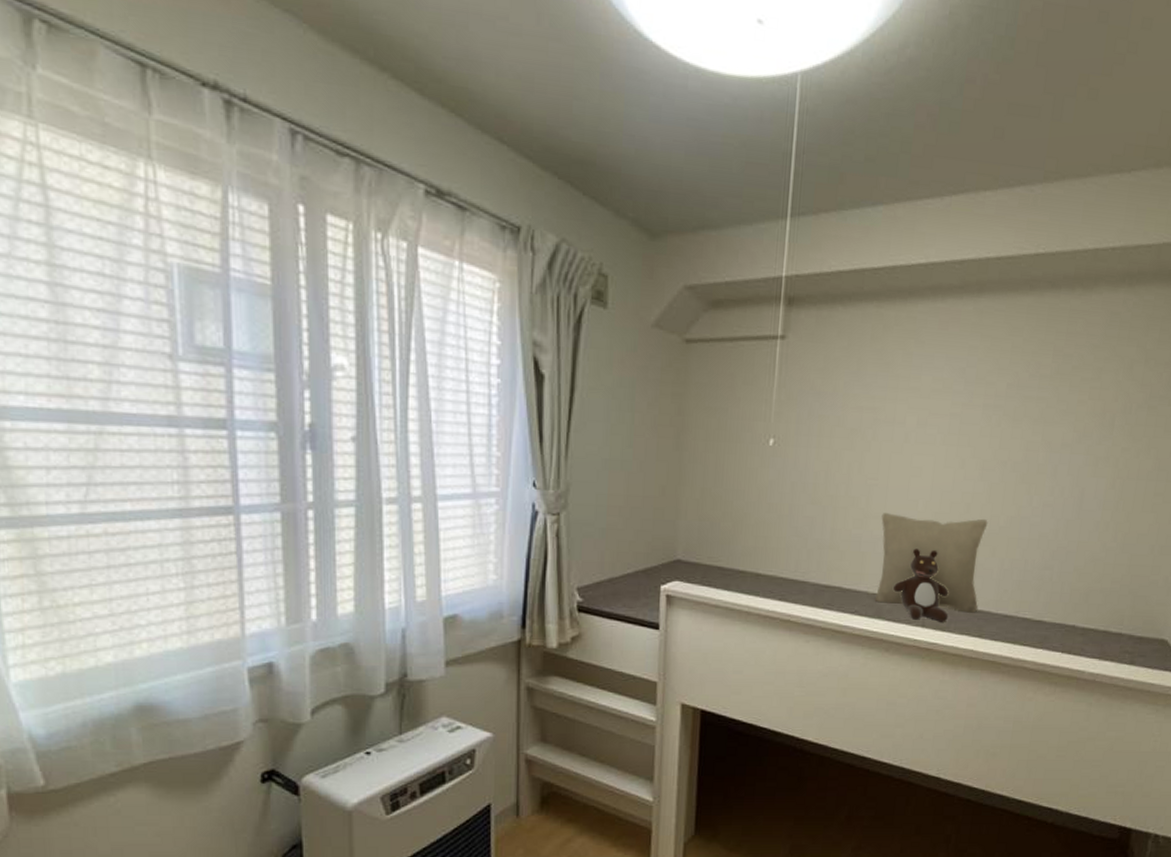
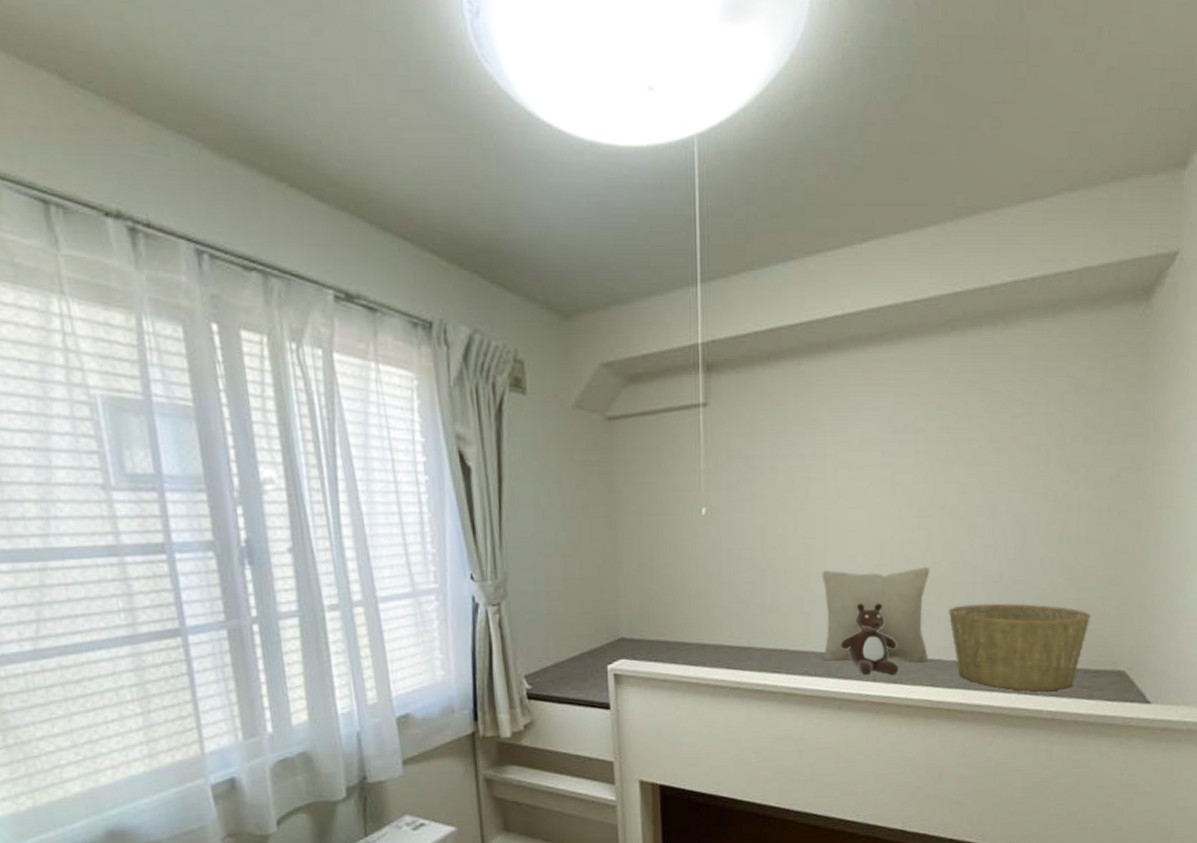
basket: none [1001,560,1140,654] -> present [948,603,1091,693]

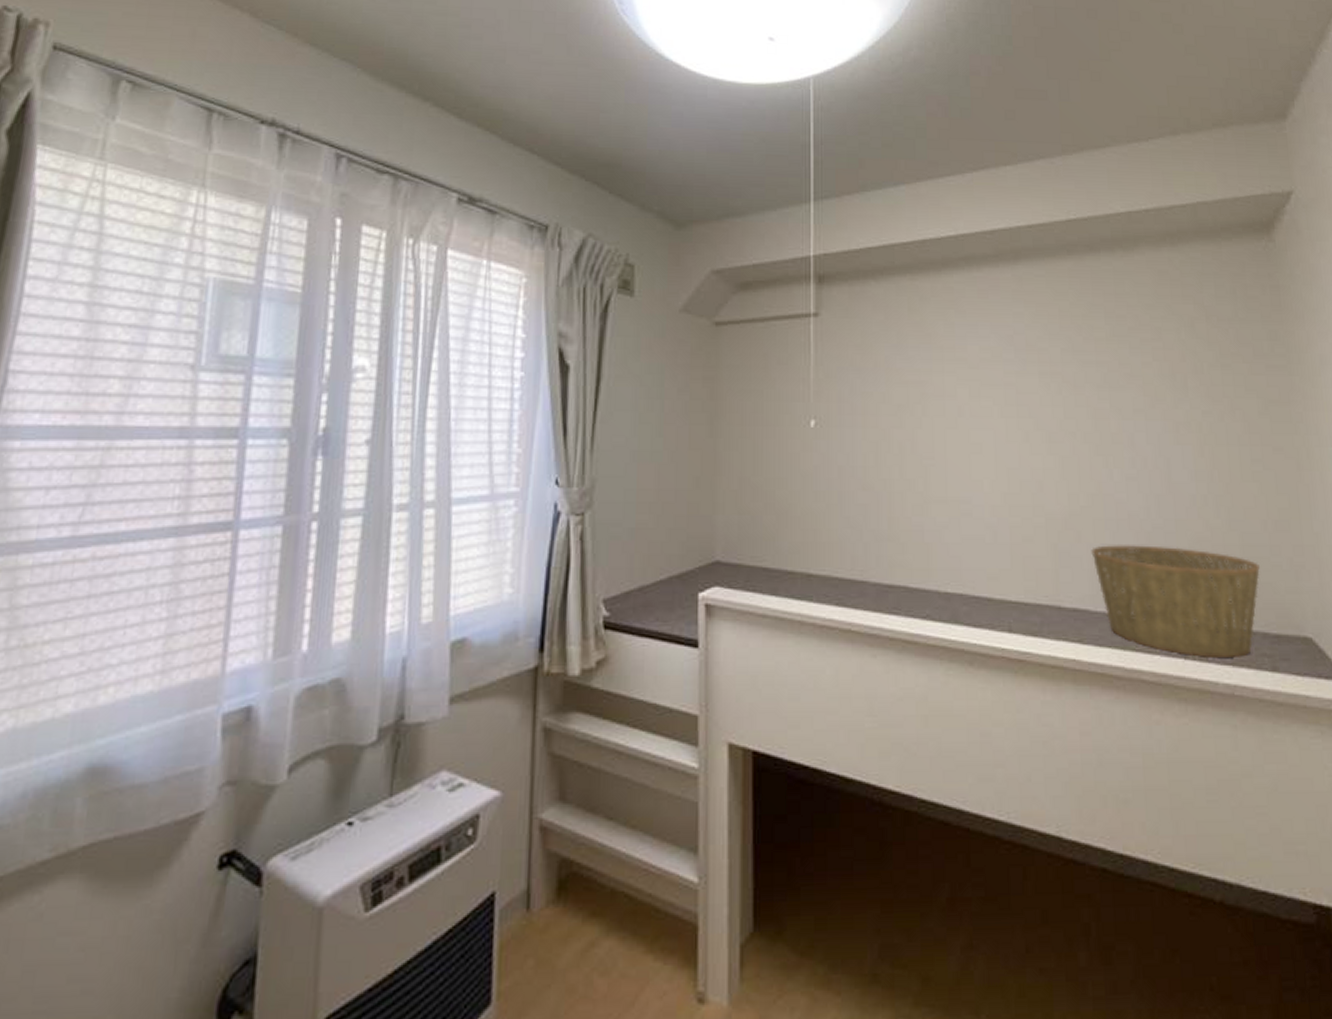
pillow: present [822,568,930,663] -> none [943,496,1072,612]
stuffed animal: present [840,602,899,675] -> none [967,536,1039,625]

